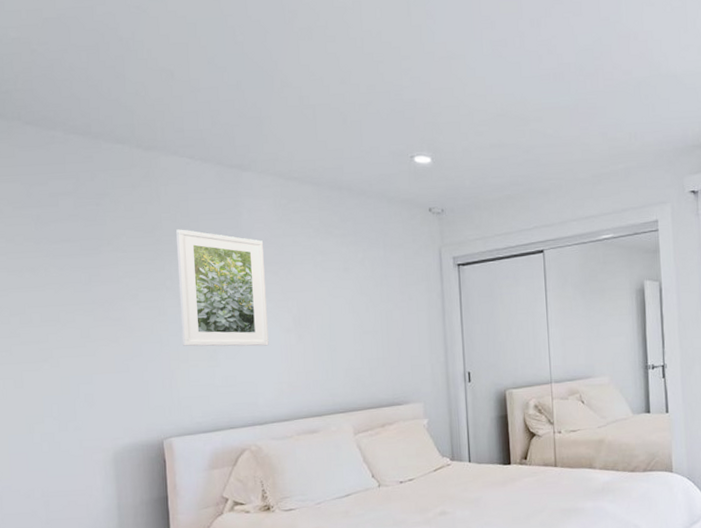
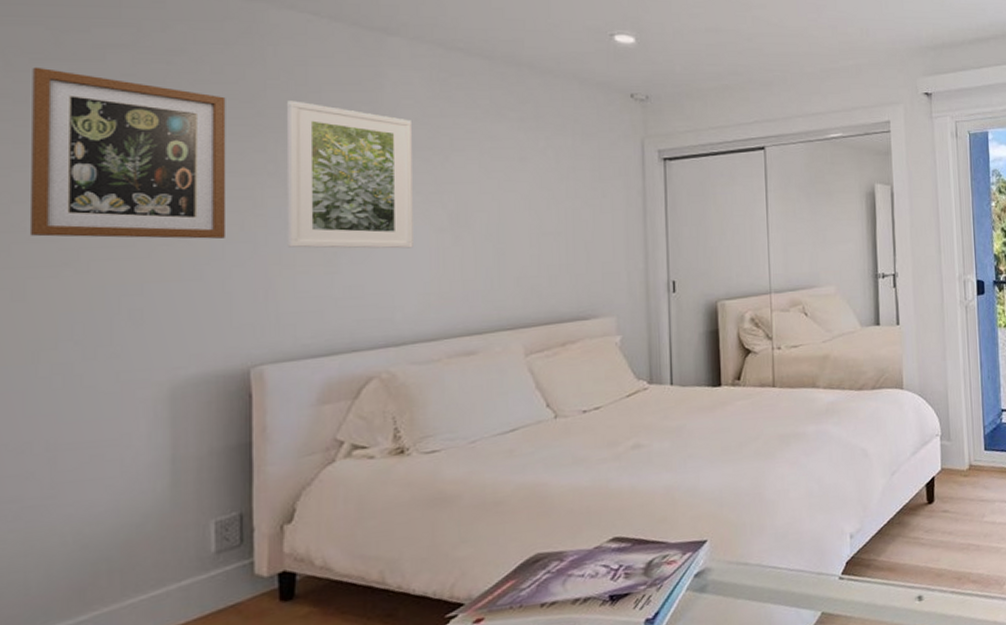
wall art: none [15,213,141,341] -> present [29,67,227,239]

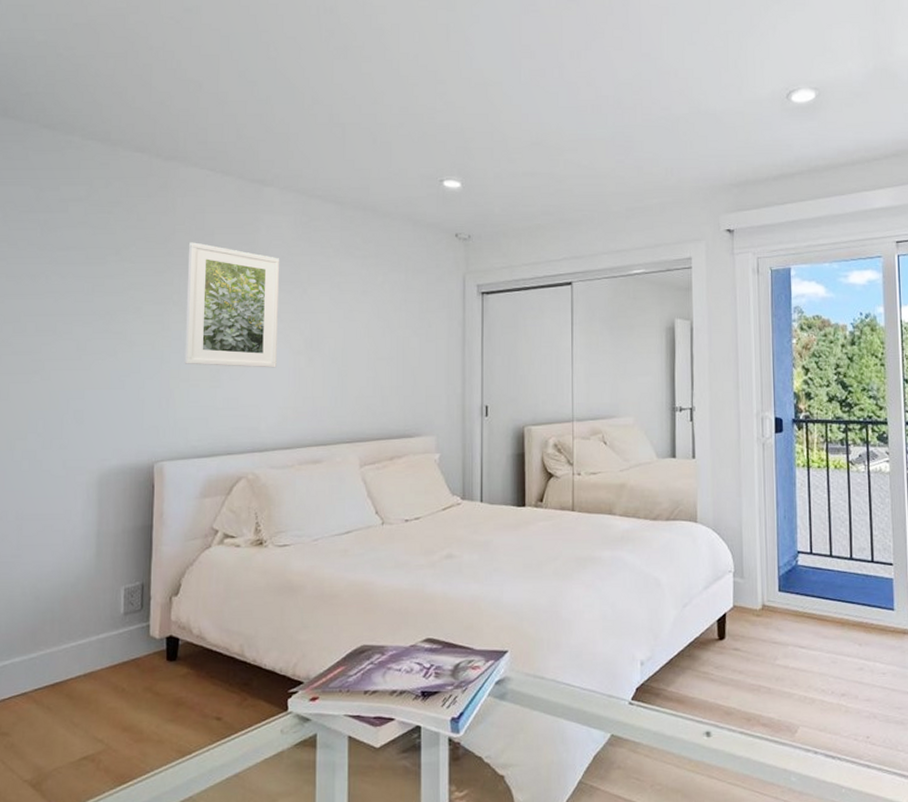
wall art: present [29,67,227,239] -> none [13,217,147,355]

